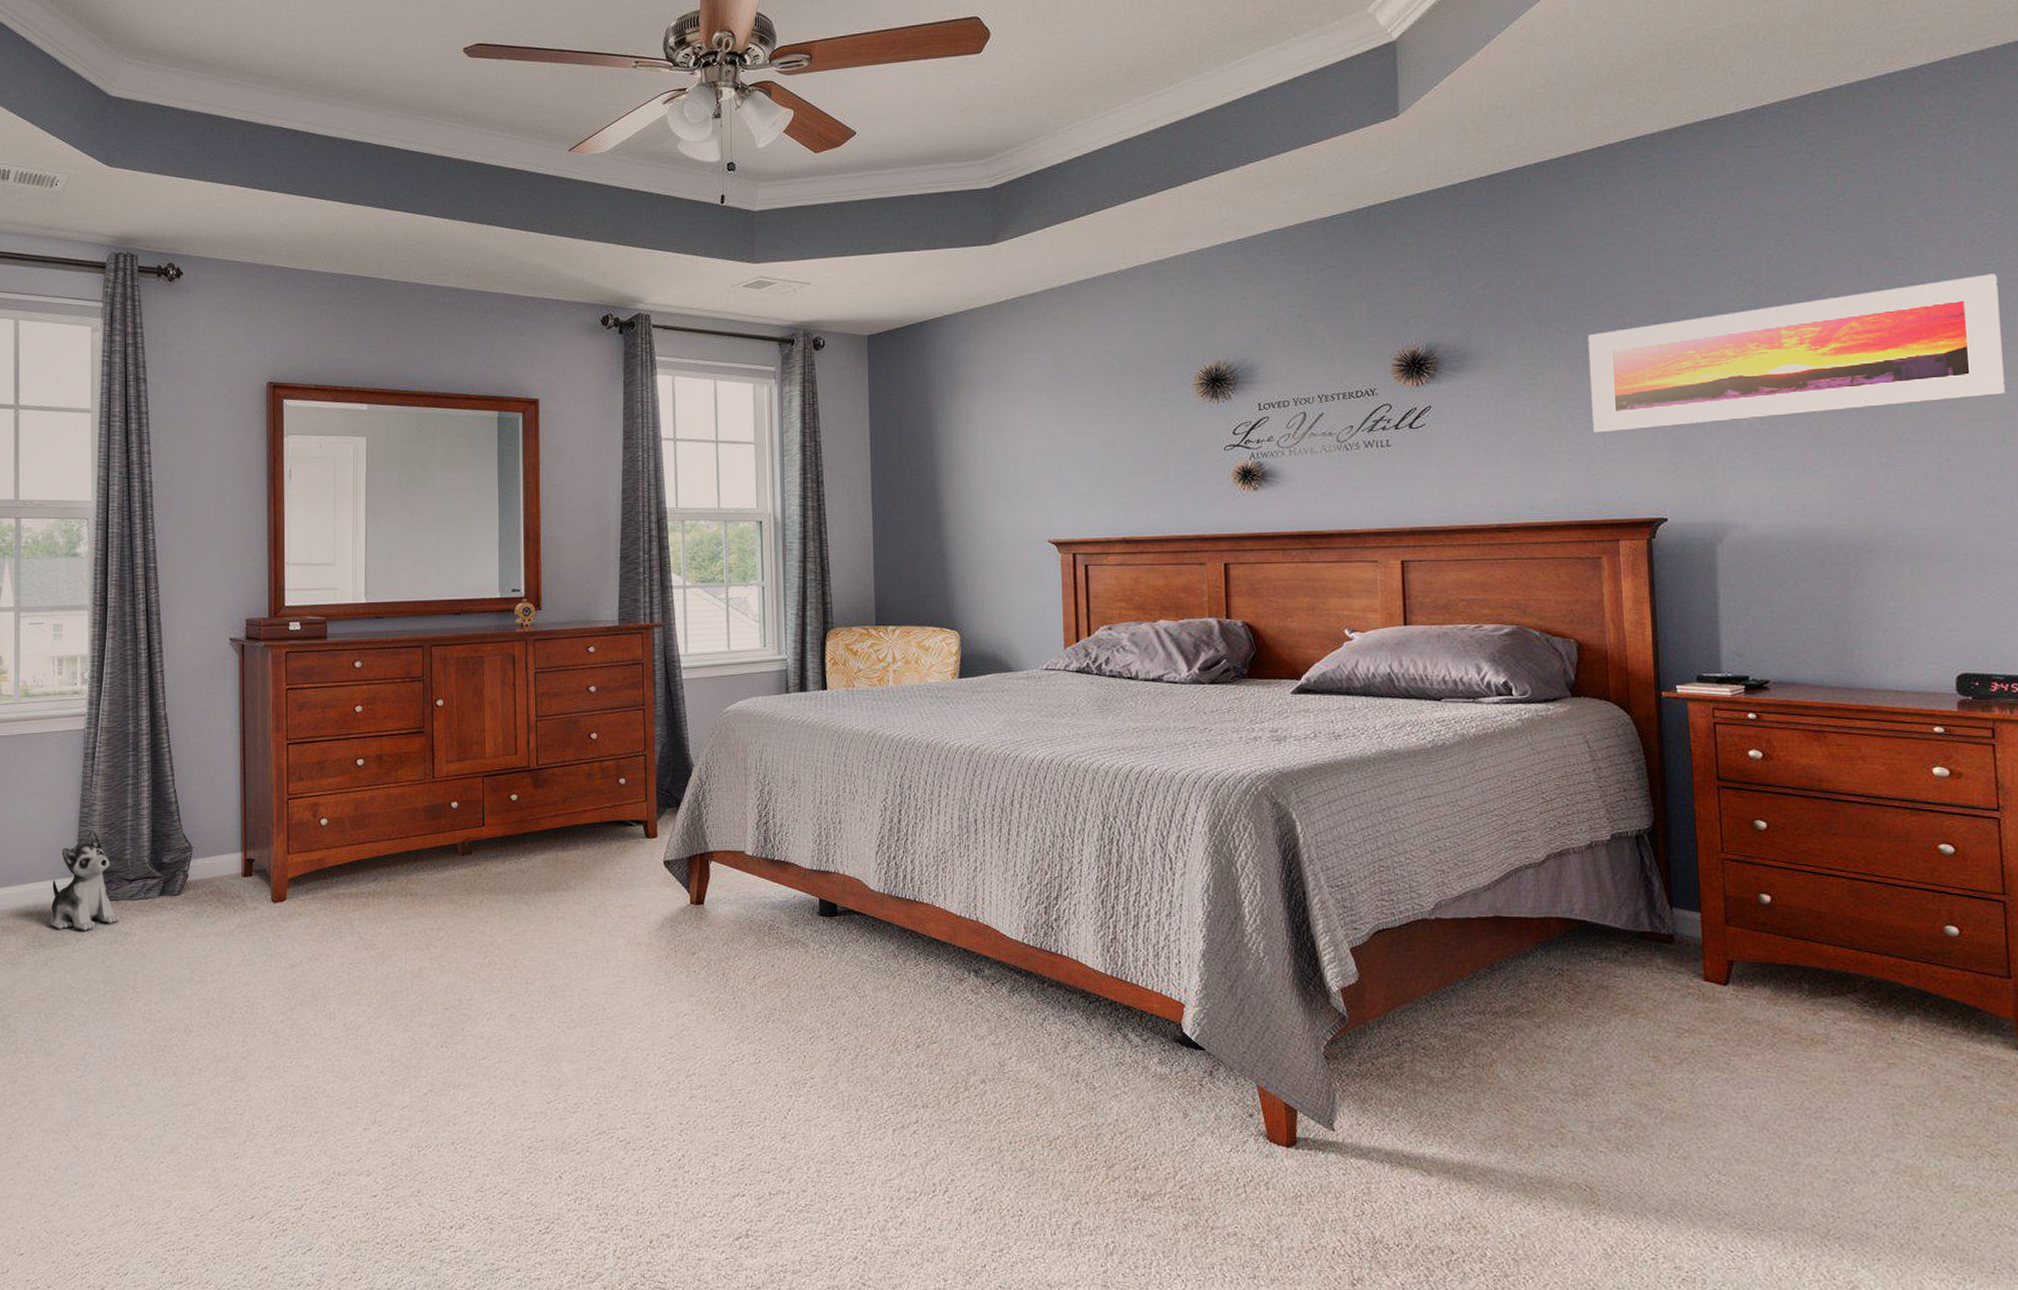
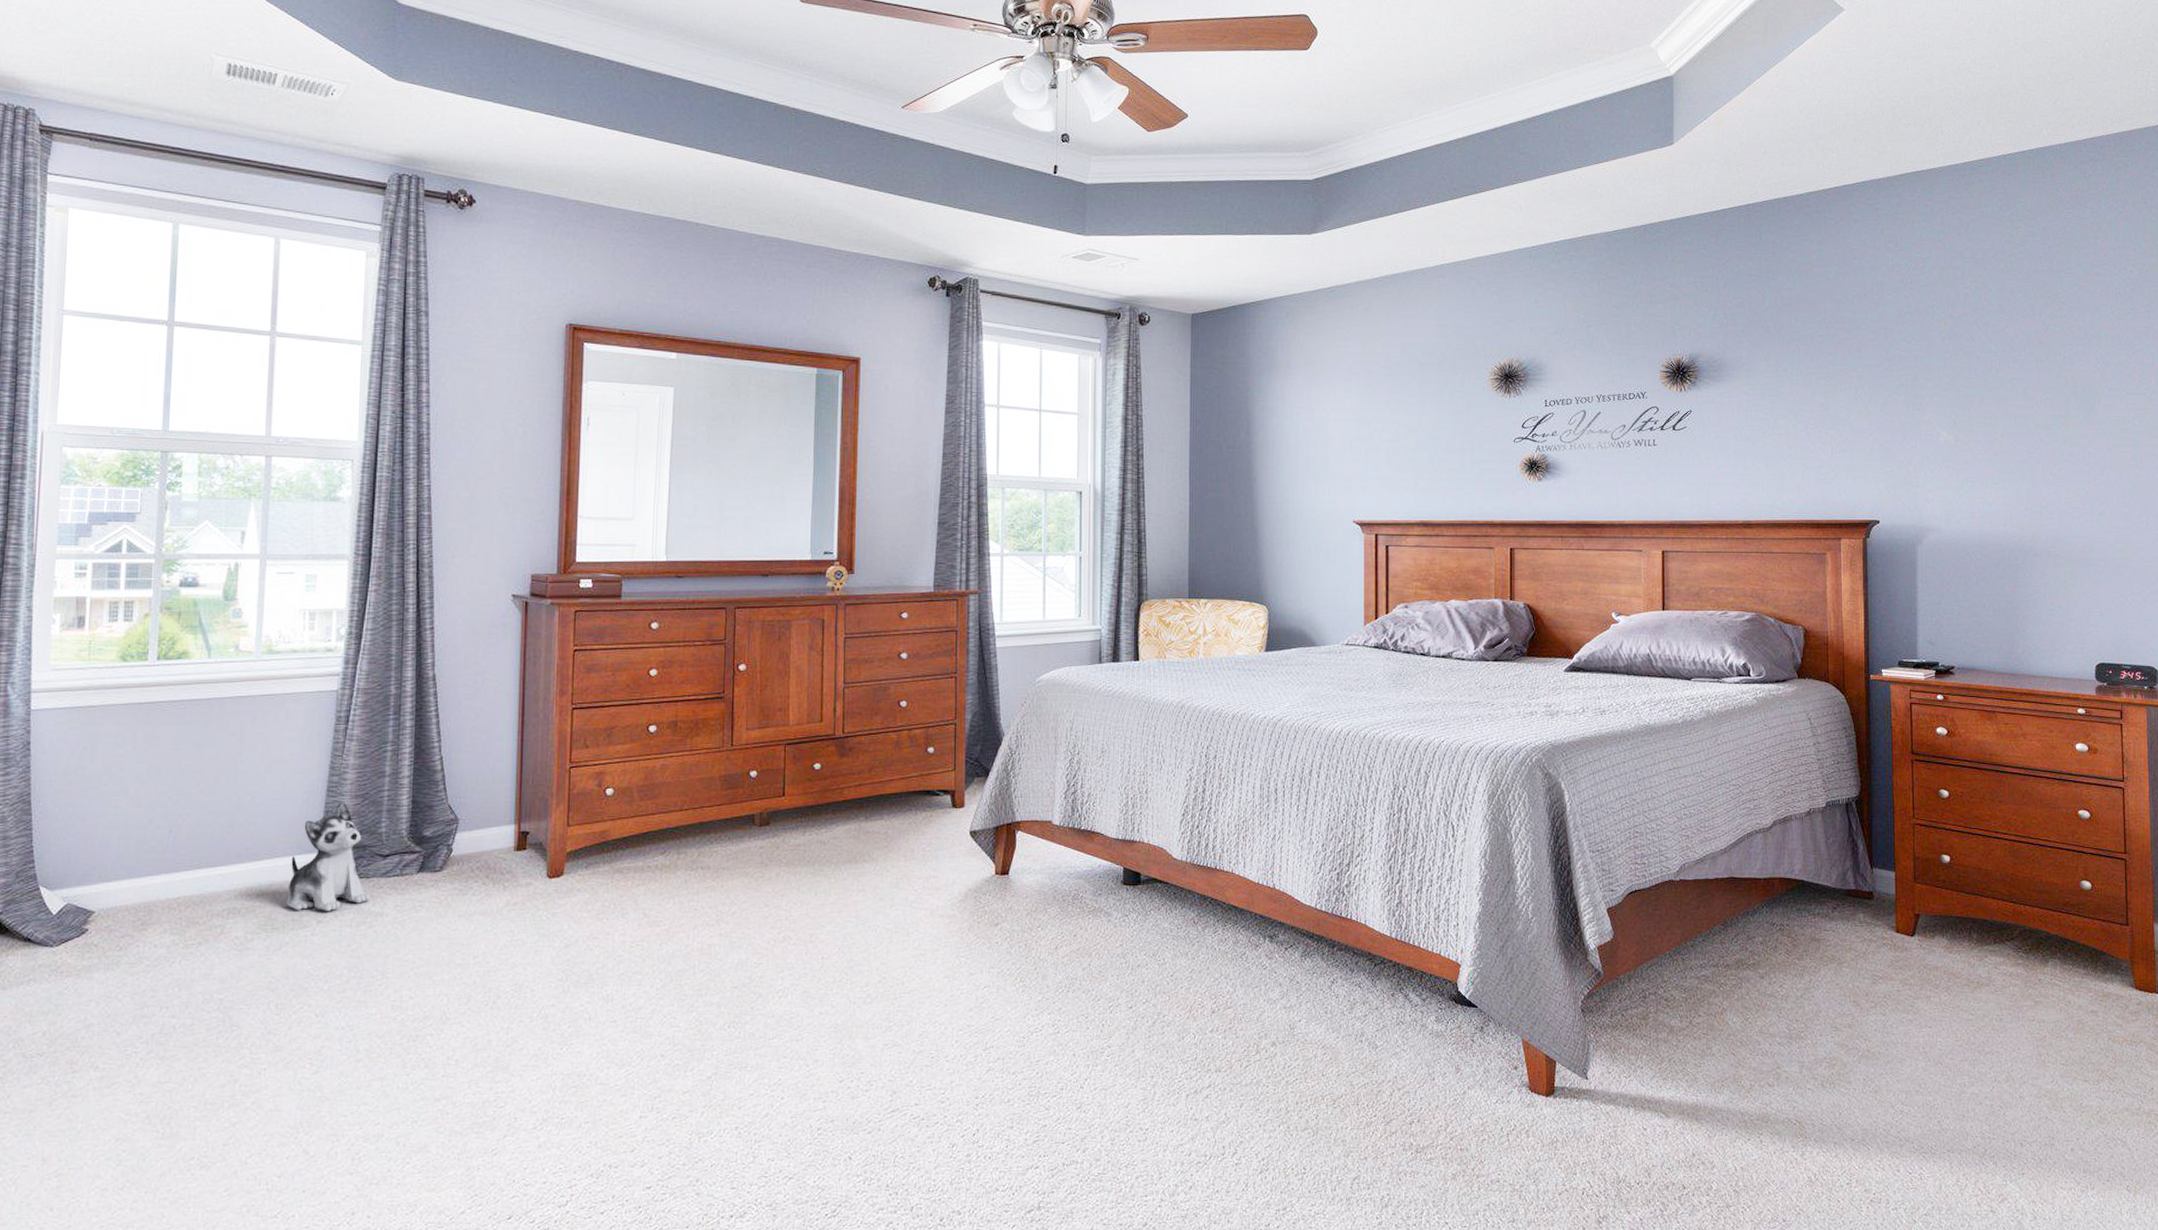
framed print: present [1587,274,2006,433] -> none [1821,321,2139,442]

